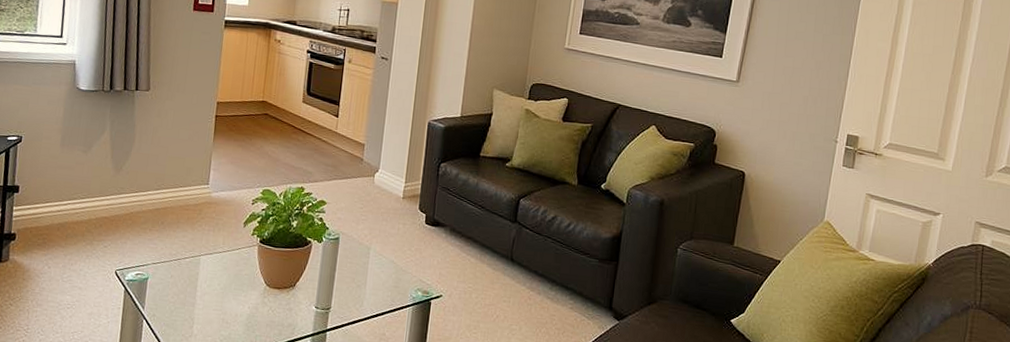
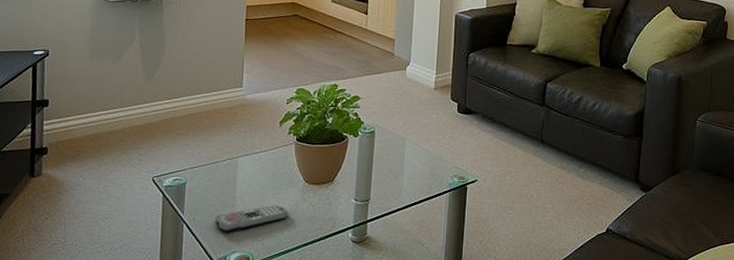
remote control: none [174,307,248,331] -> present [215,205,288,232]

